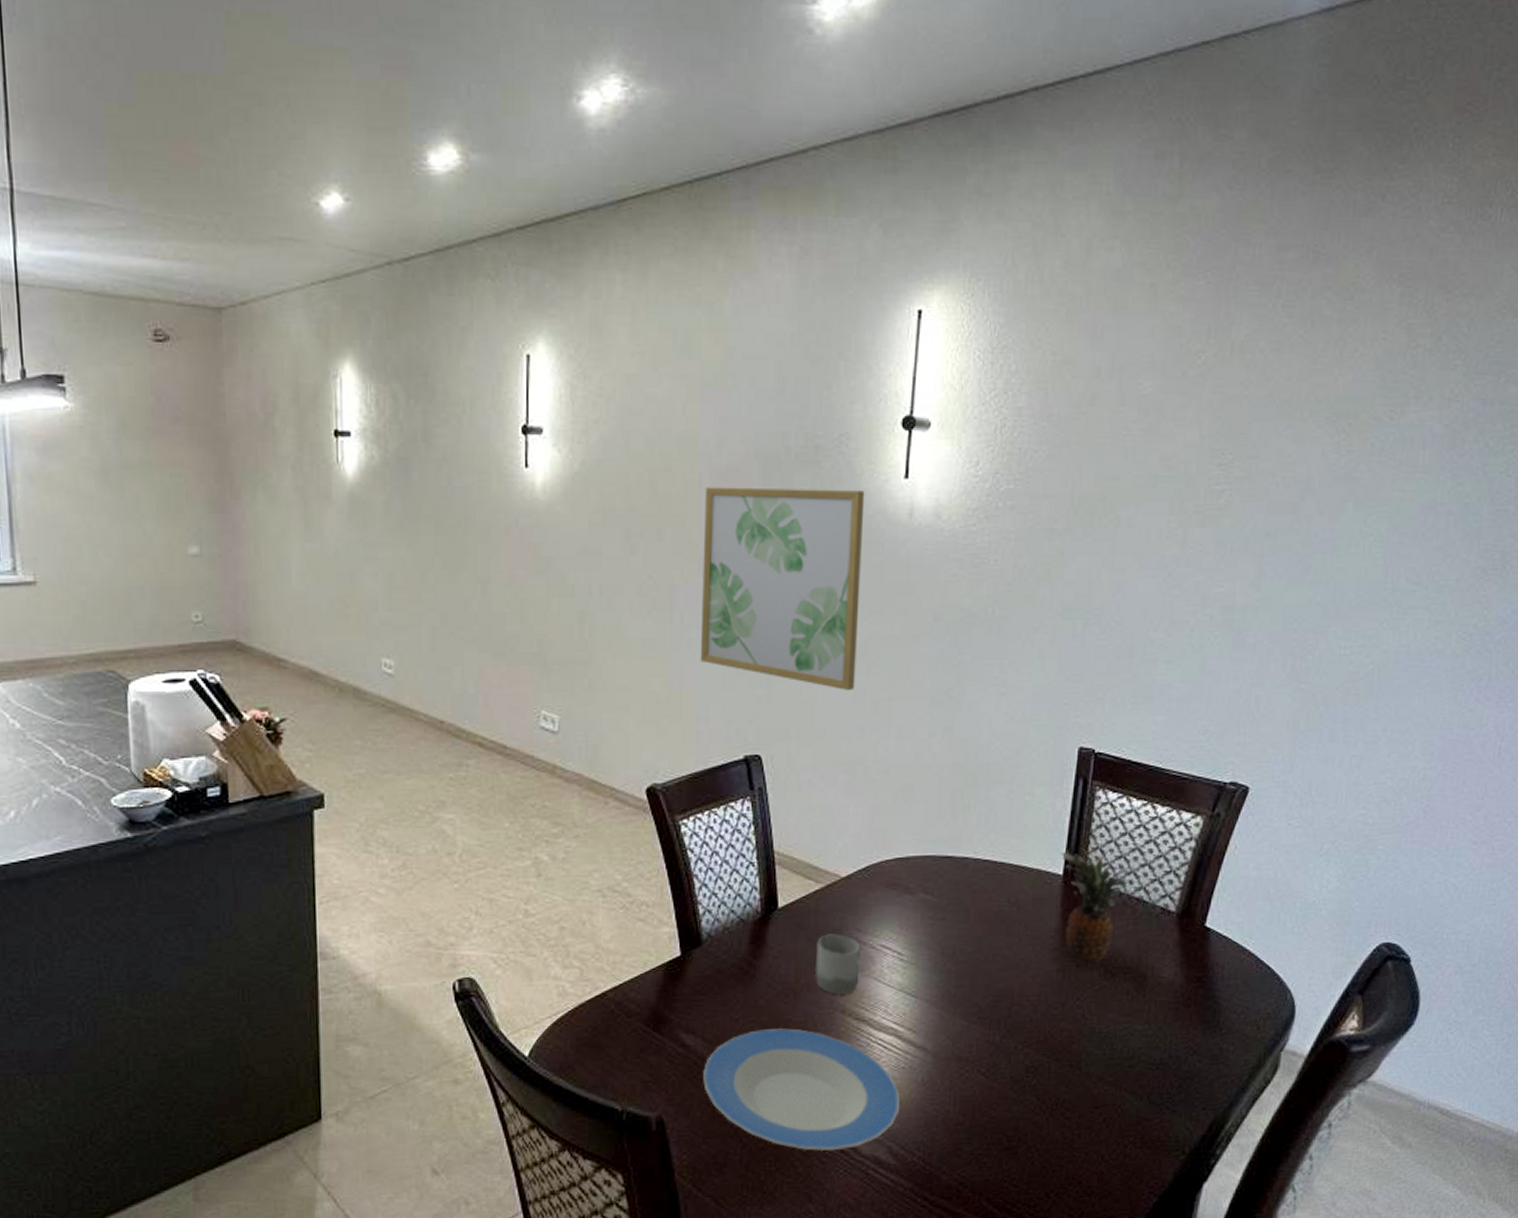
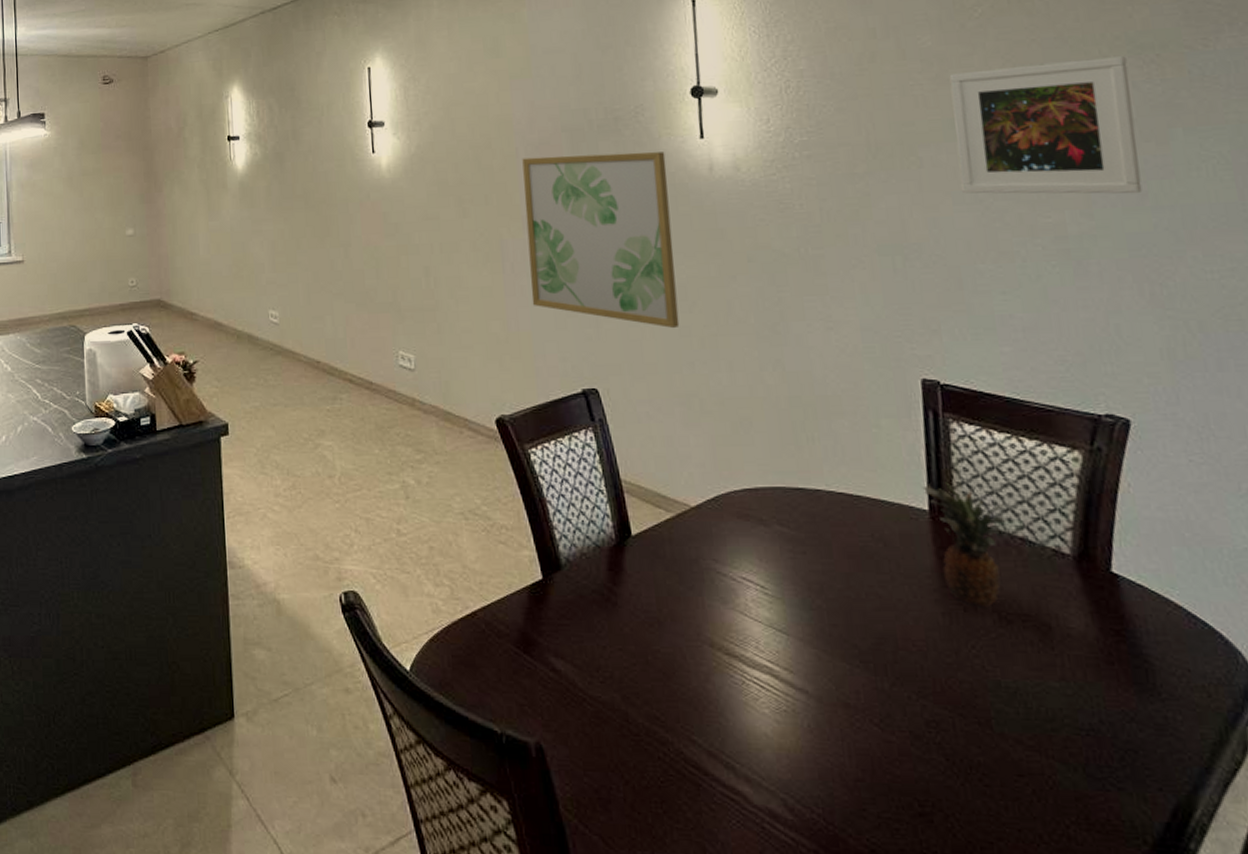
plate: present [703,1028,900,1151] -> none [576,659,789,798]
cup: present [816,934,861,996] -> none [675,564,723,628]
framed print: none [1151,422,1322,567] -> present [949,56,1143,194]

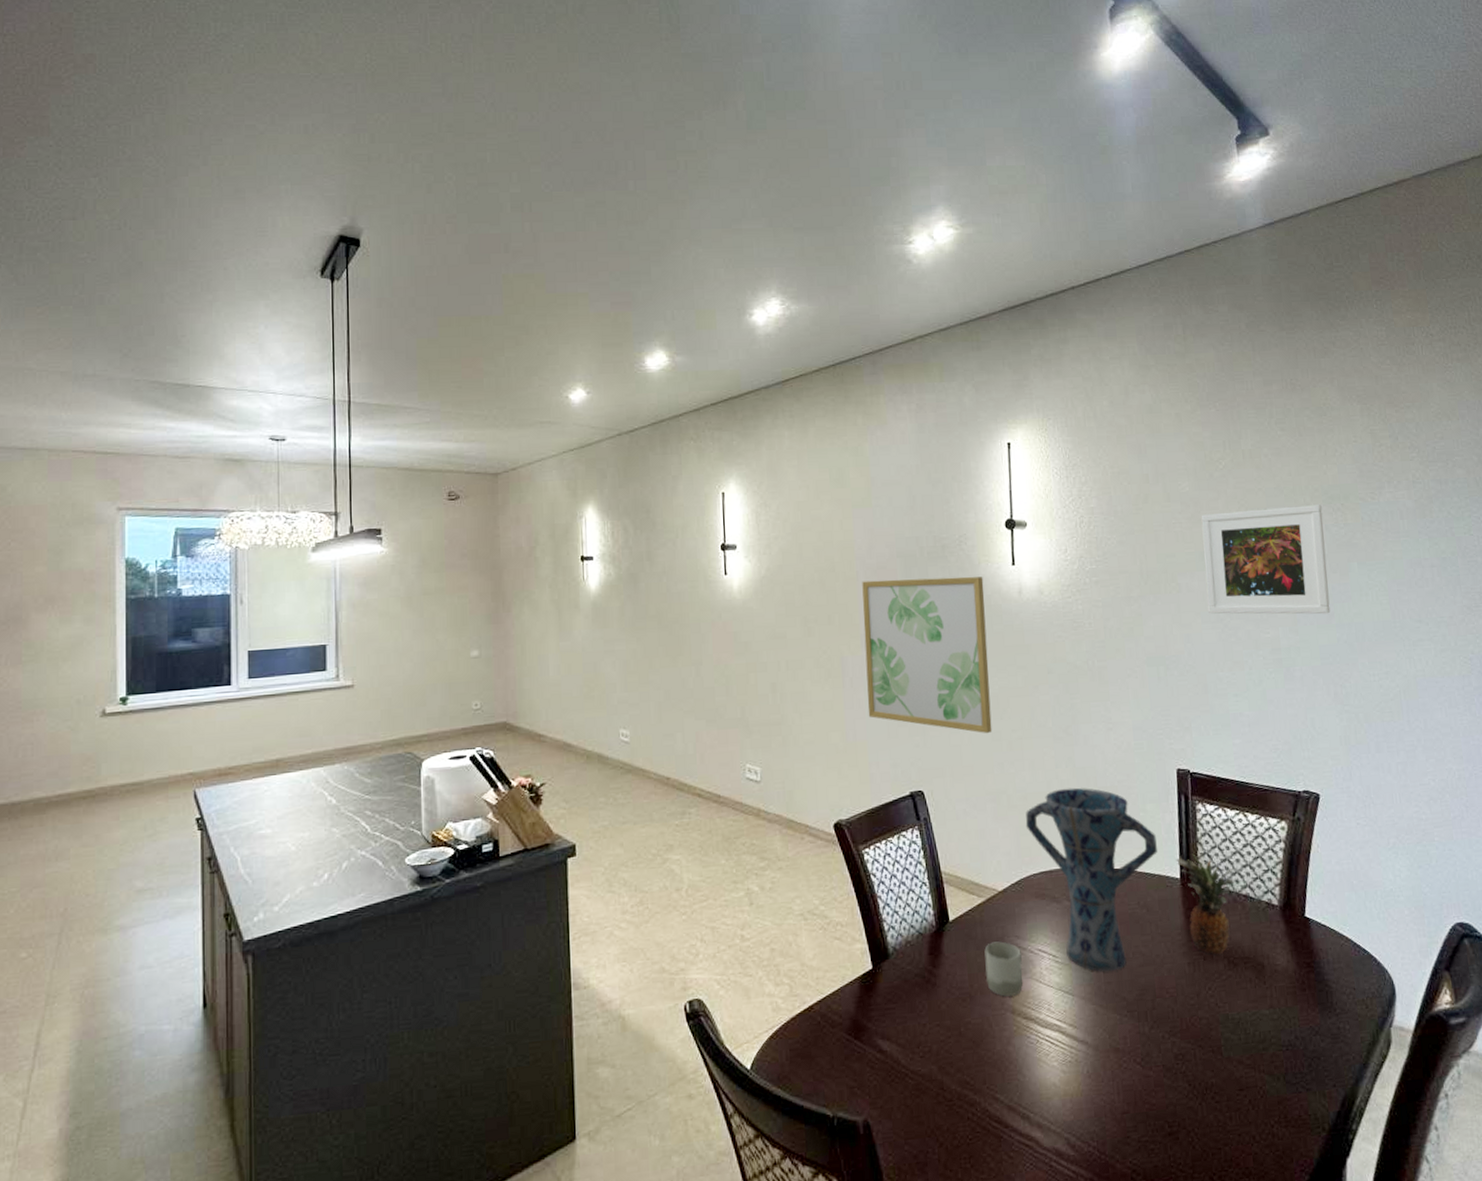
cup: none [675,564,723,628] -> present [984,941,1022,997]
vase: none [723,394,897,613] -> present [1025,787,1157,972]

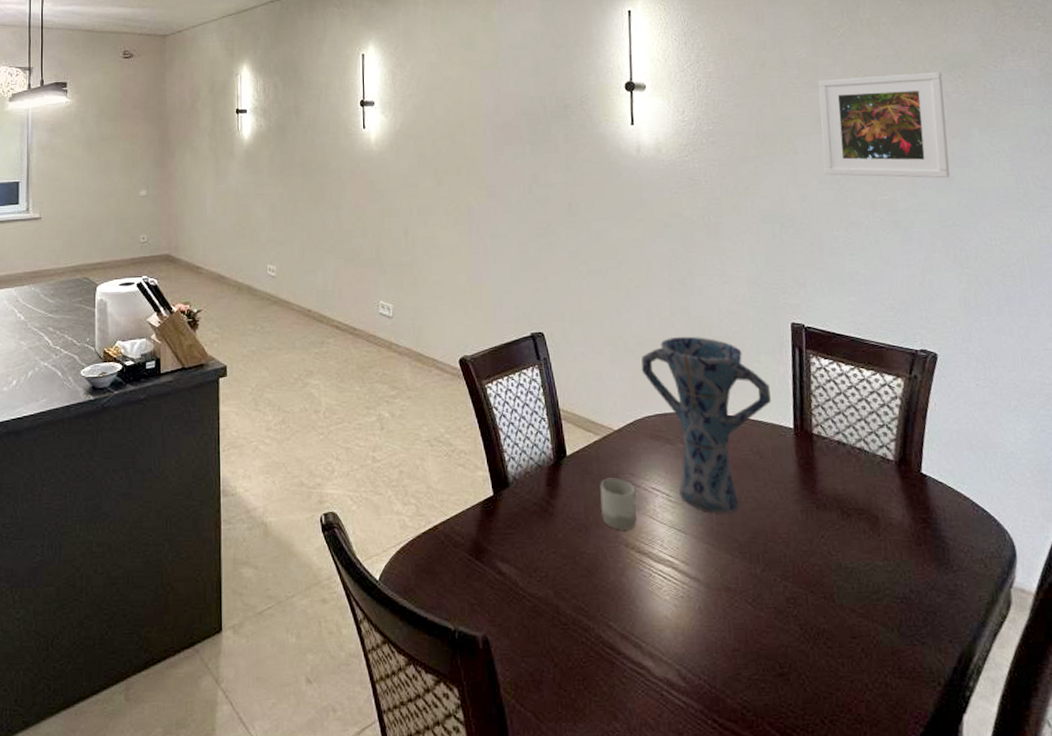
wall art: present [862,576,992,734] -> none [489,134,610,282]
fruit: present [1175,853,1235,955] -> none [789,405,849,505]

